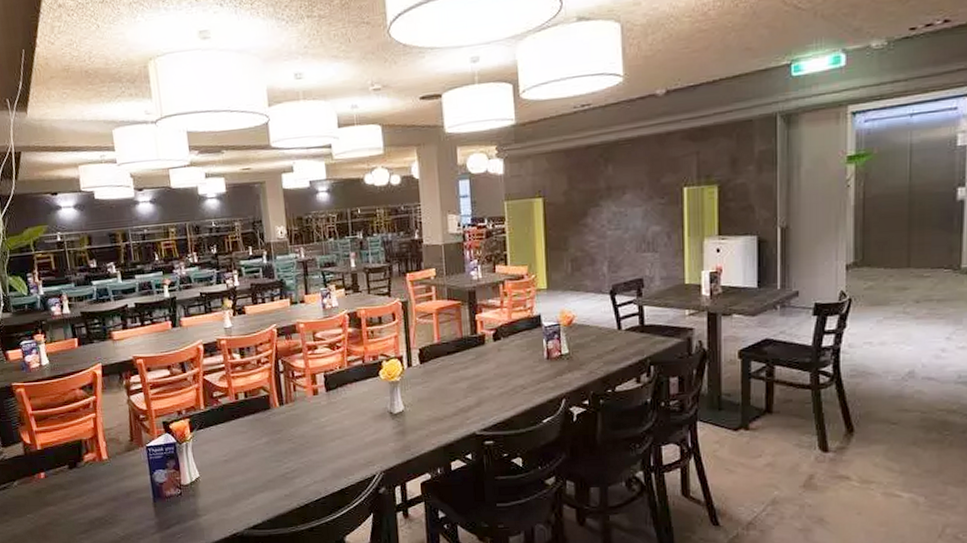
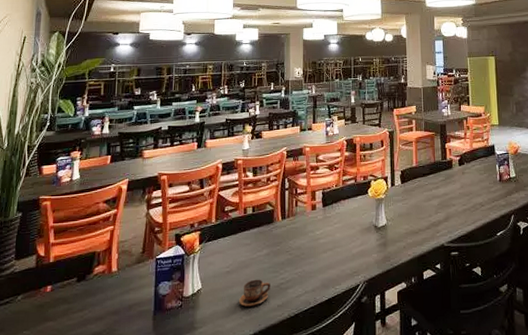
cup: none [242,468,275,496] -> present [239,279,270,307]

